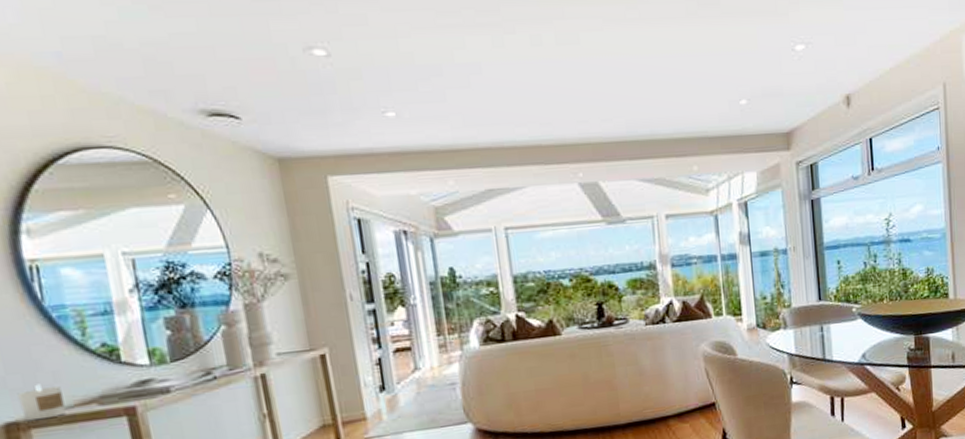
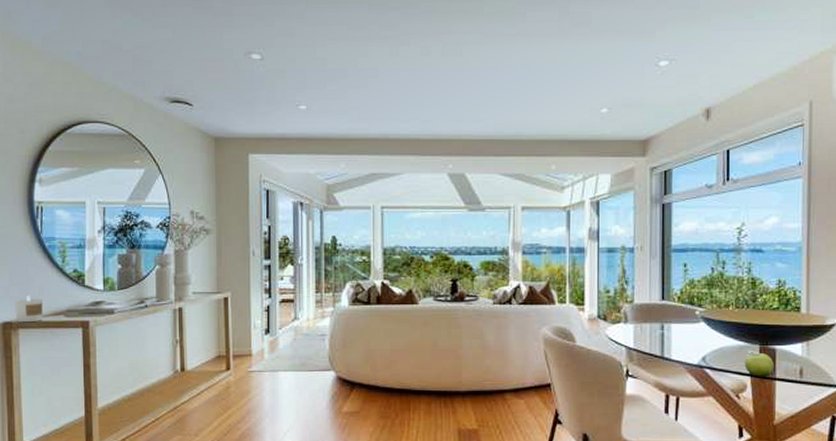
fruit: none [901,342,929,367] -> present [744,352,774,377]

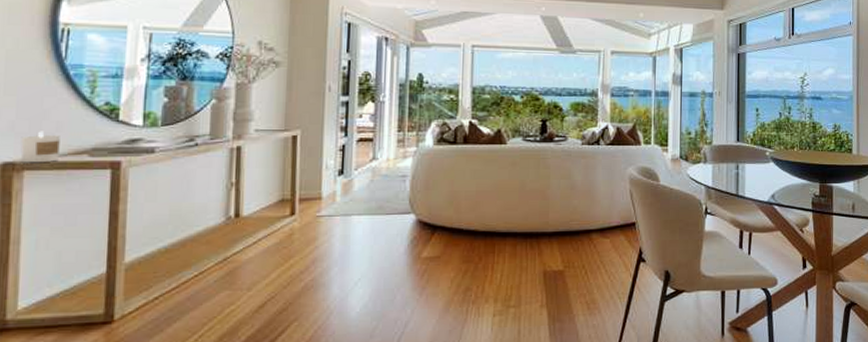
fruit: present [744,352,774,377] -> none [807,189,831,212]

